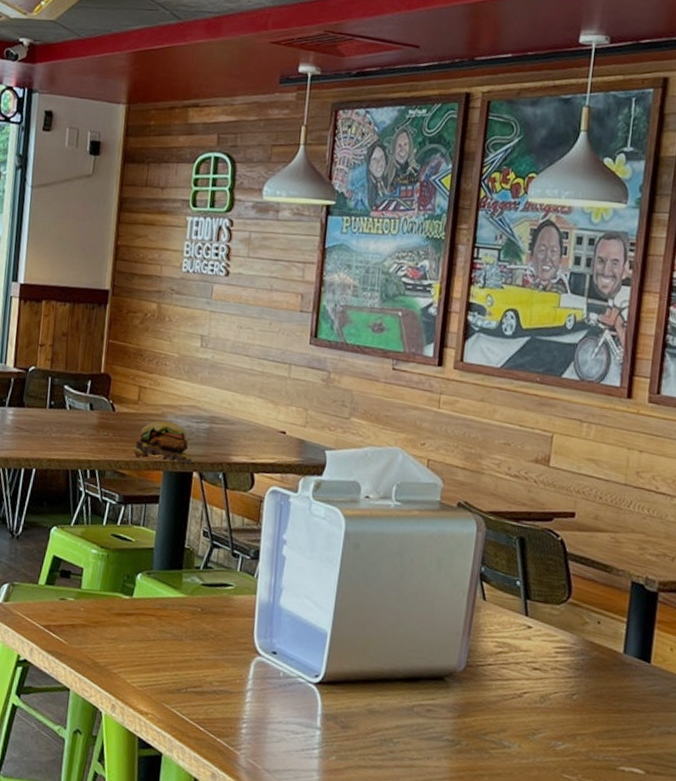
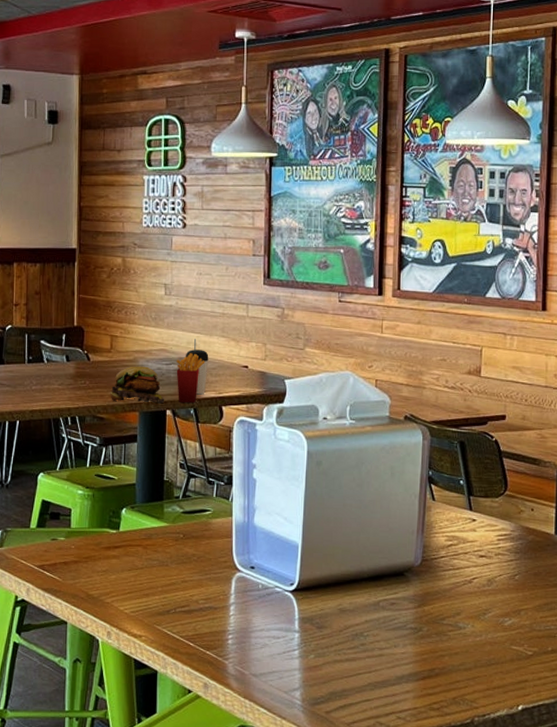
french fries: none [206,412,239,467] -> present [176,353,205,403]
beverage cup: none [218,396,244,459] -> present [186,338,209,395]

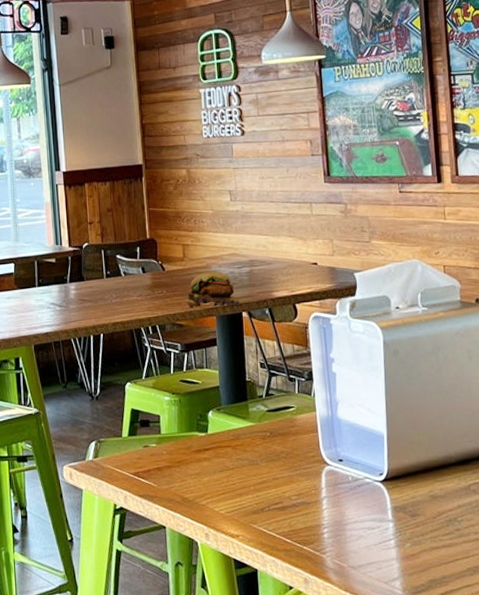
french fries: present [176,353,205,403] -> none [247,255,275,303]
beverage cup: present [186,338,209,395] -> none [256,240,279,295]

